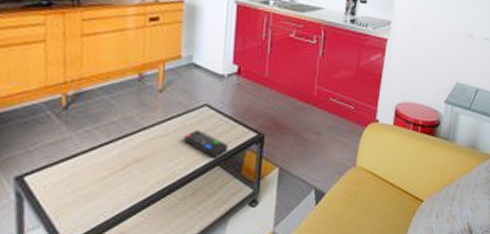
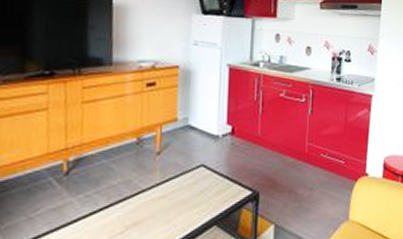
remote control: present [183,130,227,158] -> none [181,191,224,218]

